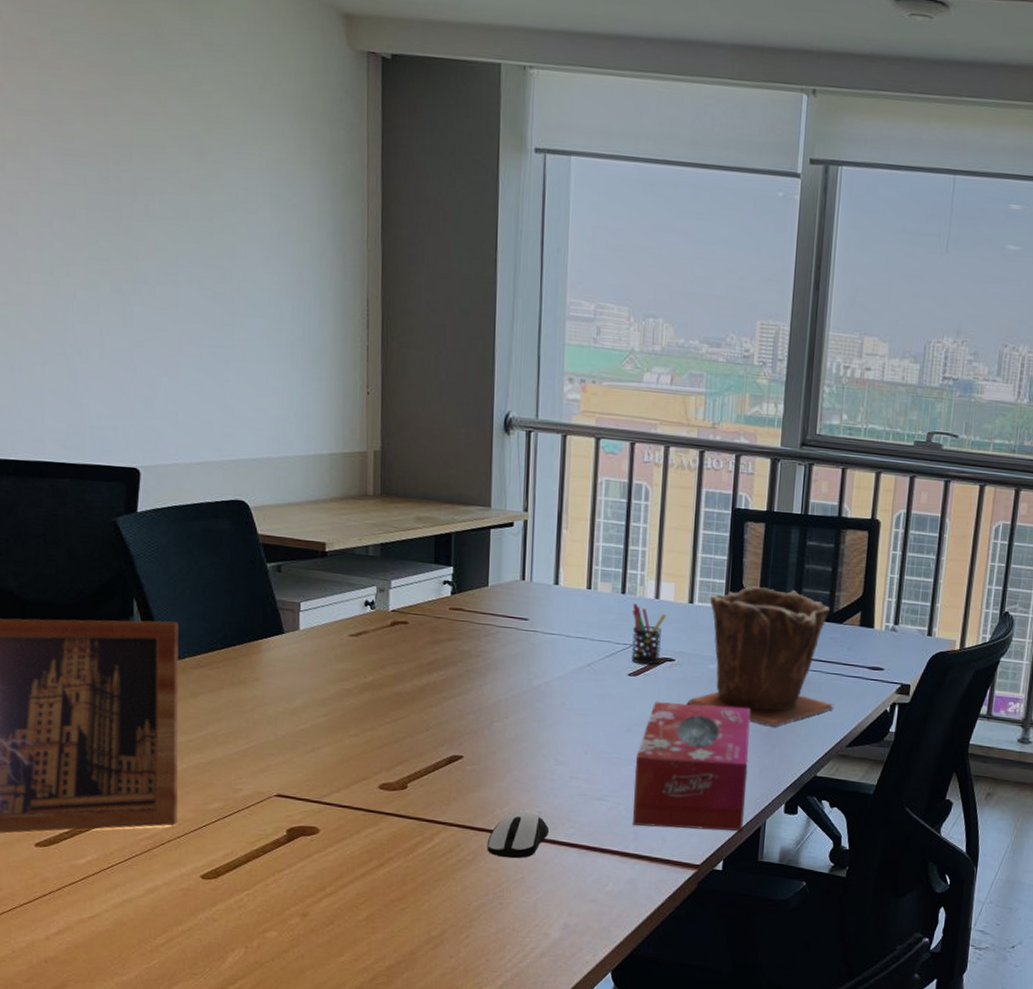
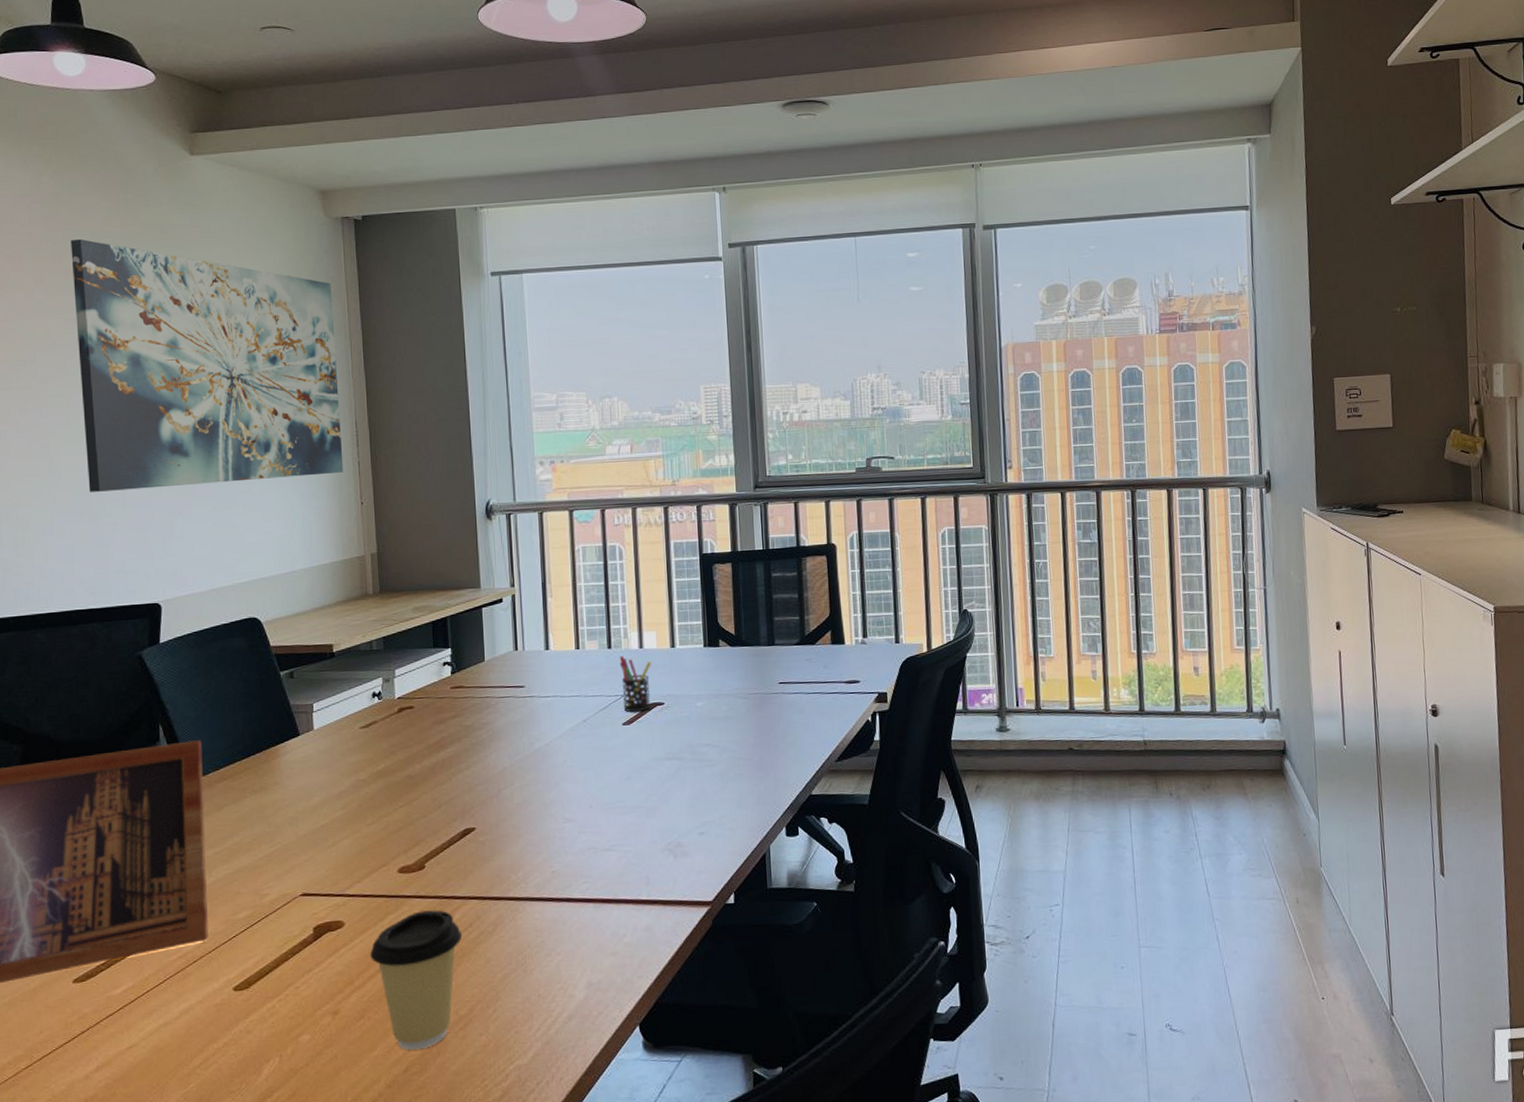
wall art: none [48,26,351,355] -> present [71,238,344,492]
coffee cup: none [344,829,441,962] -> present [370,910,463,1050]
computer mouse: present [486,810,550,859] -> none [505,871,564,924]
tissue box: present [633,702,751,831] -> none [639,739,748,871]
plant pot: present [687,587,834,726] -> none [680,620,819,753]

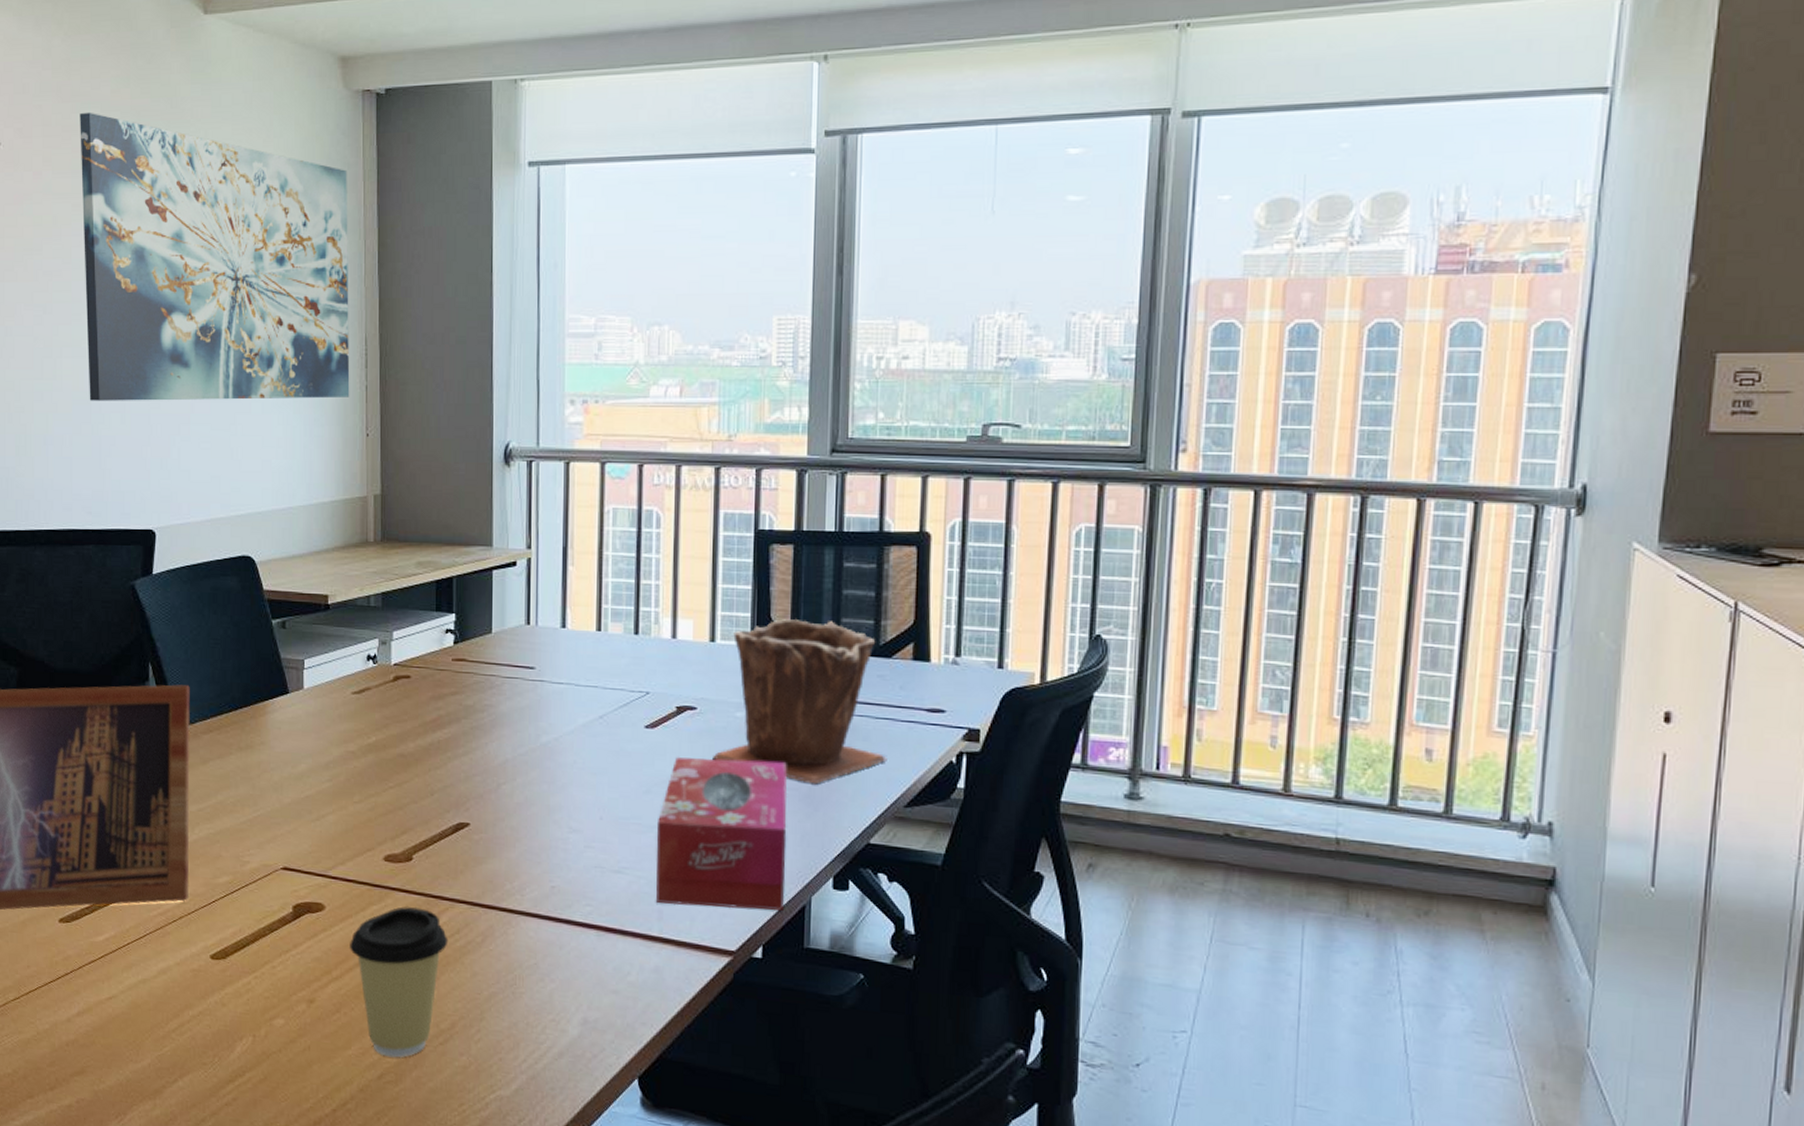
pen holder: present [619,655,651,713] -> none [646,644,685,715]
tissue box: none [639,739,748,871] -> present [656,757,787,911]
plant pot: none [680,620,819,753] -> present [713,619,887,783]

